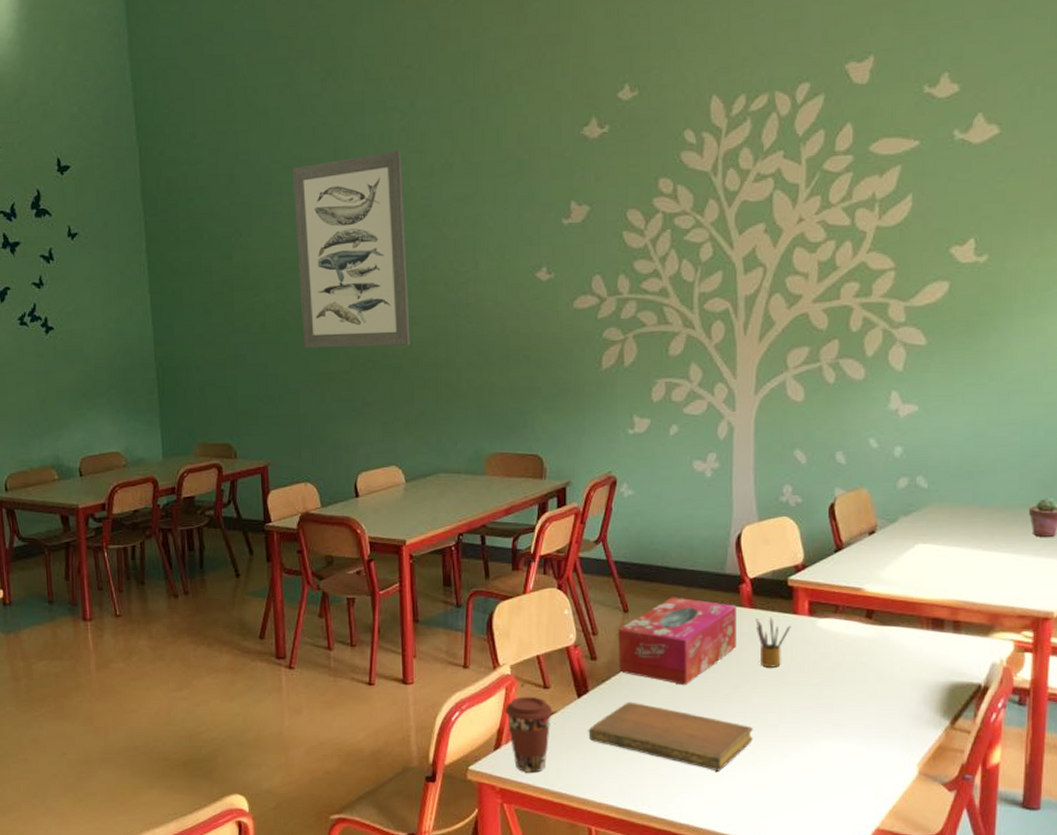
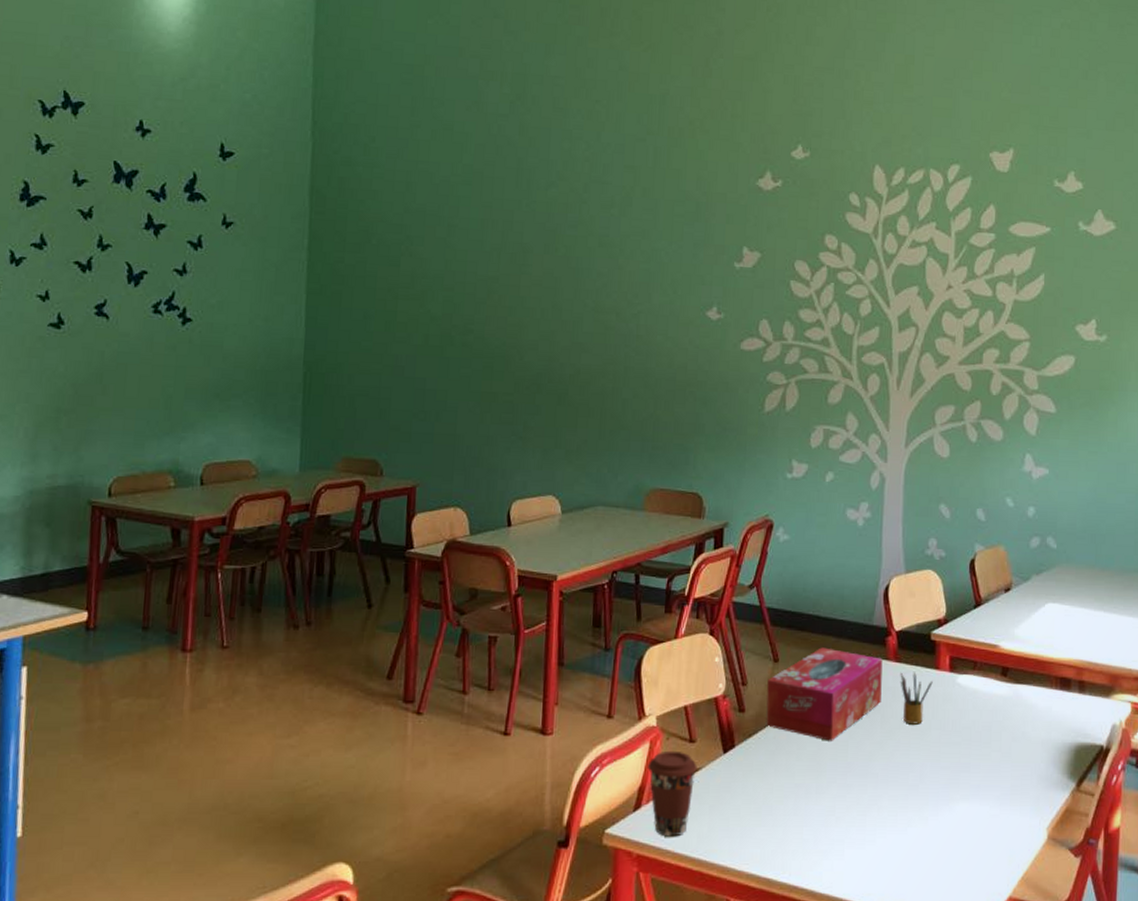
wall art: present [292,150,410,349] -> none [467,178,583,372]
notebook: present [588,702,753,771] -> none [732,758,895,836]

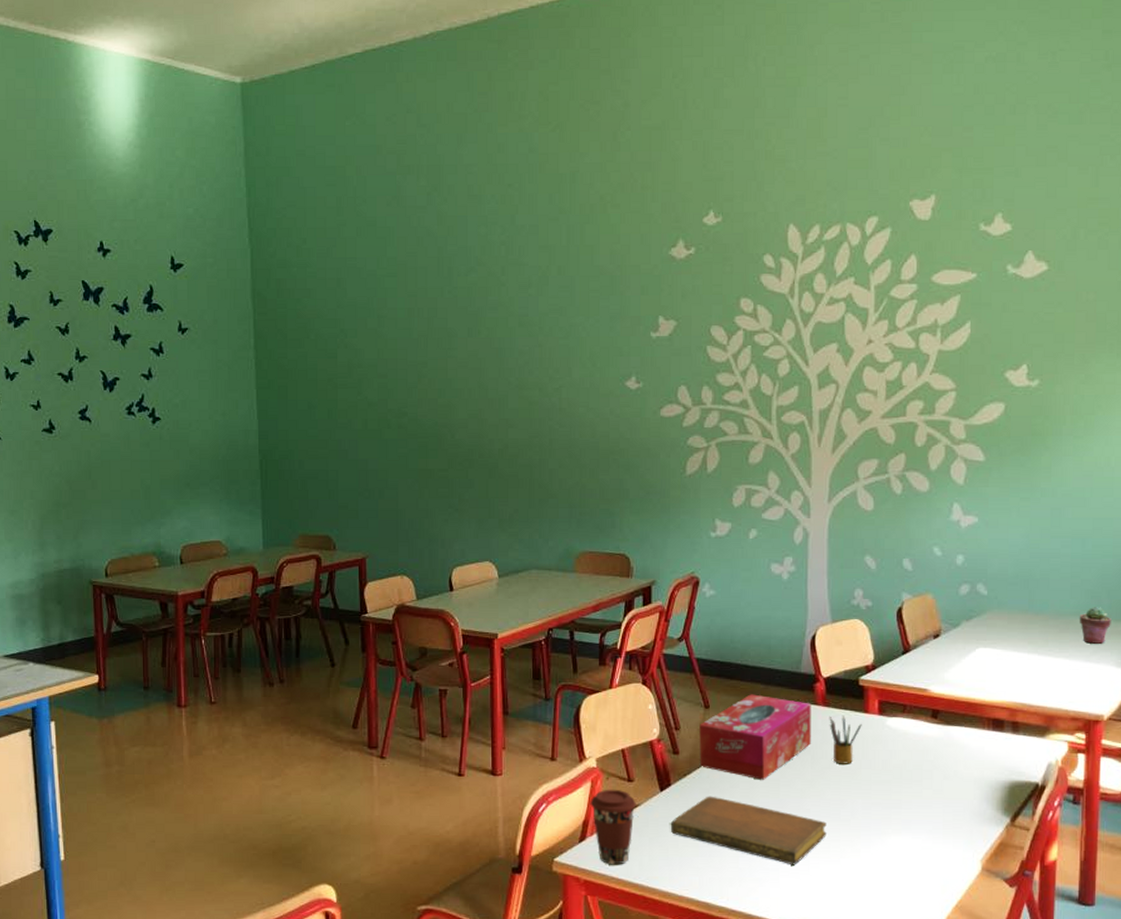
notebook: none [732,758,895,836] -> present [670,796,827,866]

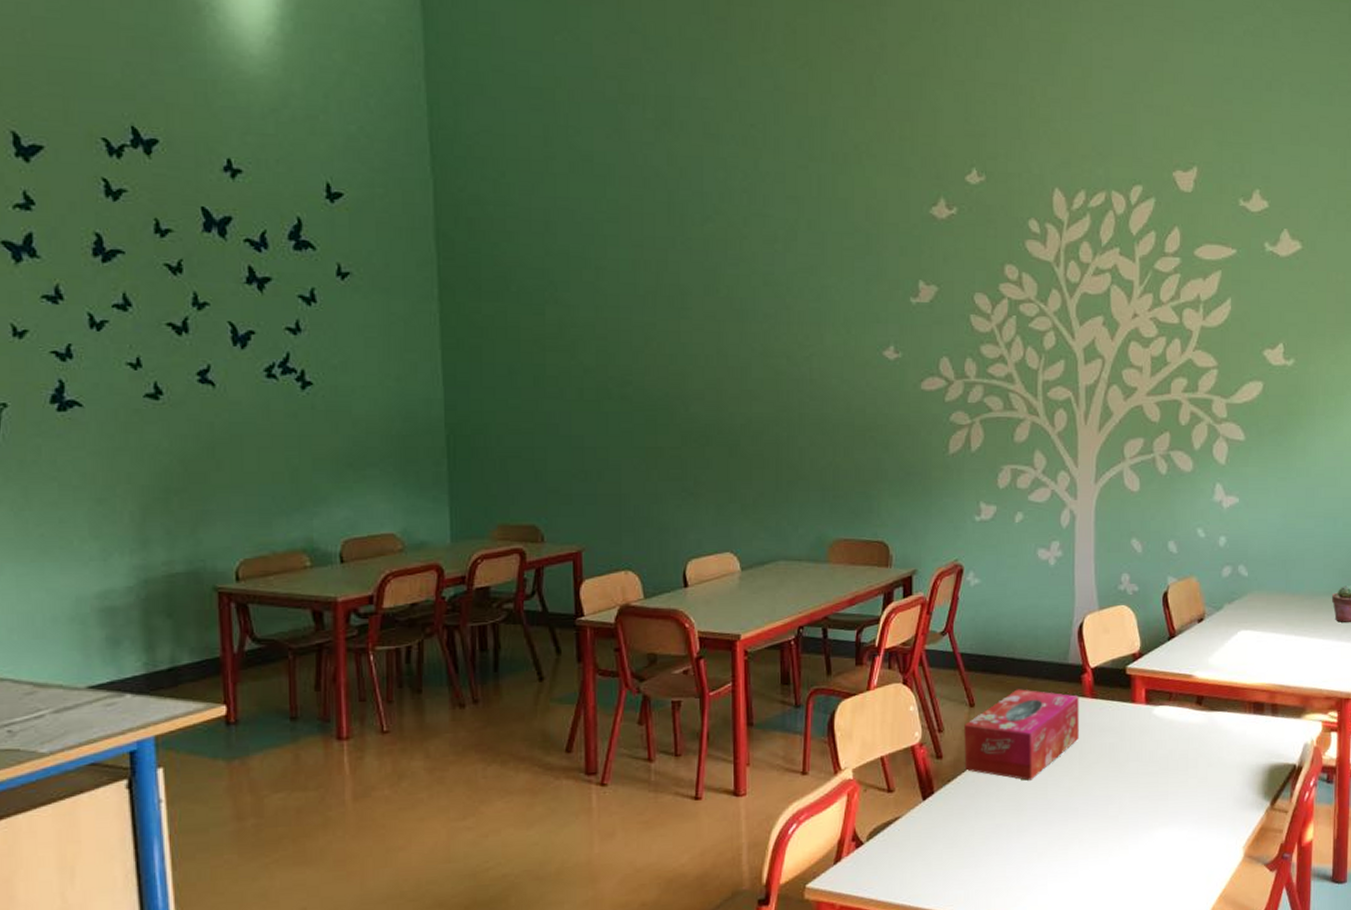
coffee cup: present [590,789,636,865] -> none [846,801,897,886]
notebook: present [670,796,827,866] -> none [933,801,1095,869]
pencil box: present [829,716,862,764] -> none [1097,707,1129,758]

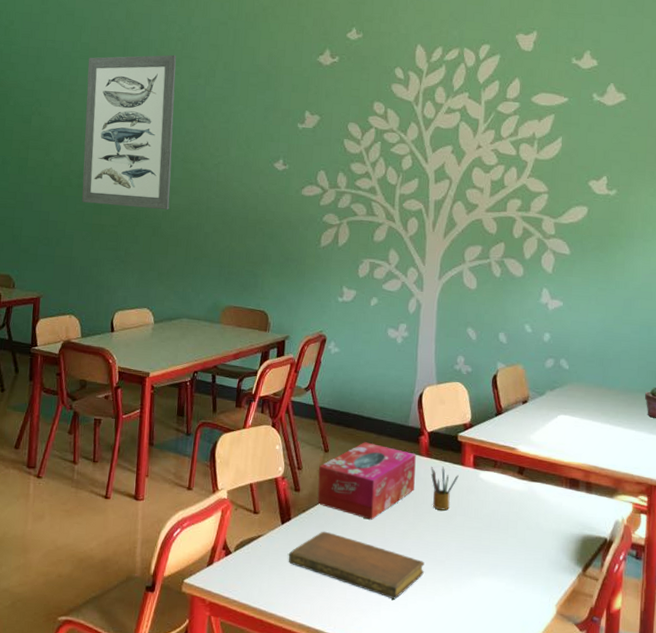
wall art: none [619,212,749,421] -> present [82,54,176,210]
notebook: none [933,801,1095,869] -> present [288,531,424,600]
pencil box: none [1097,707,1129,758] -> present [430,466,459,511]

